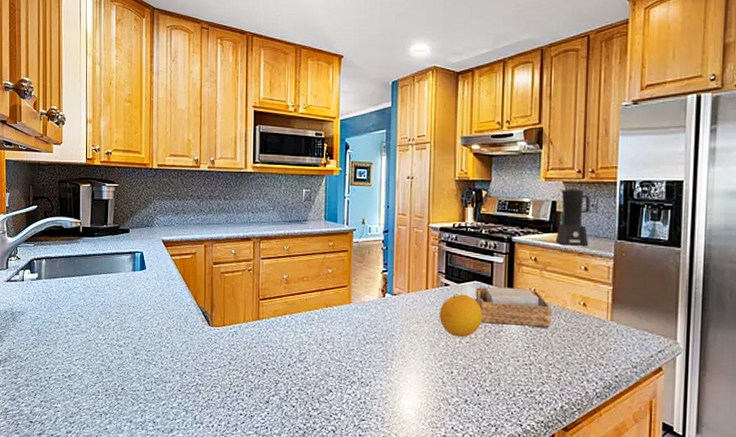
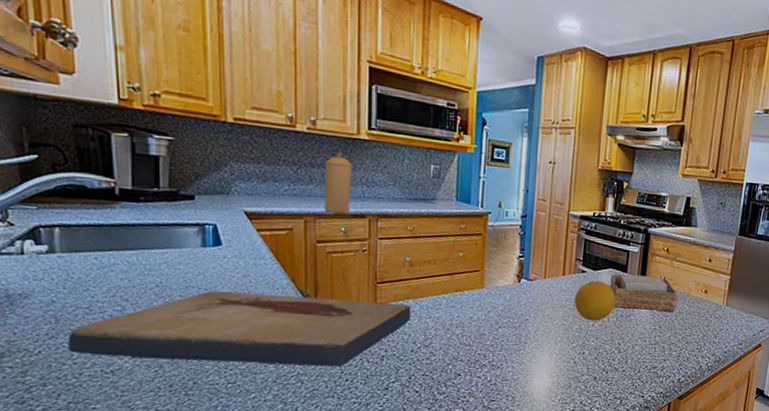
fish fossil: none [44,308,288,378] -> present [67,291,411,366]
canister: none [219,185,241,239] -> present [324,152,353,214]
blender: present [555,189,591,247] -> none [686,186,720,241]

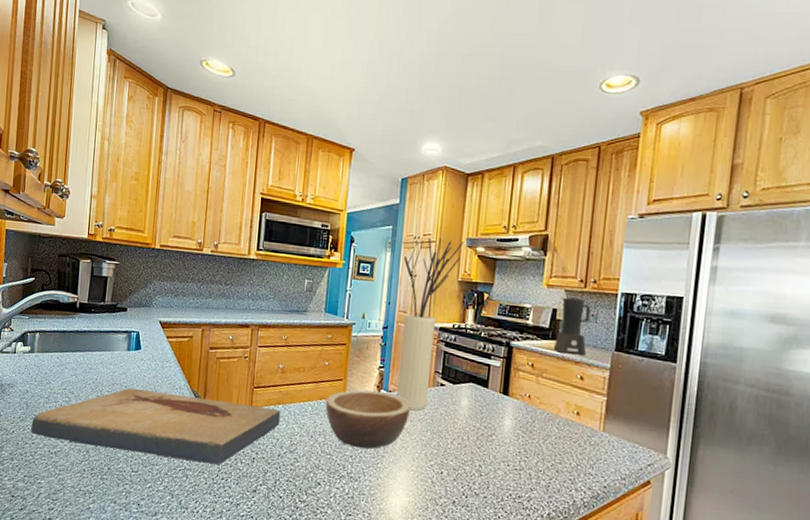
canister: present [324,152,353,214] -> none [217,271,243,324]
bowl: none [461,280,552,338] -> present [325,389,410,449]
vase: none [538,123,604,298] -> present [397,237,464,412]
fruit: present [574,280,616,321] -> none [433,395,477,439]
napkin holder: present [610,274,678,311] -> none [470,389,545,434]
blender: none [686,186,720,241] -> present [553,297,591,357]

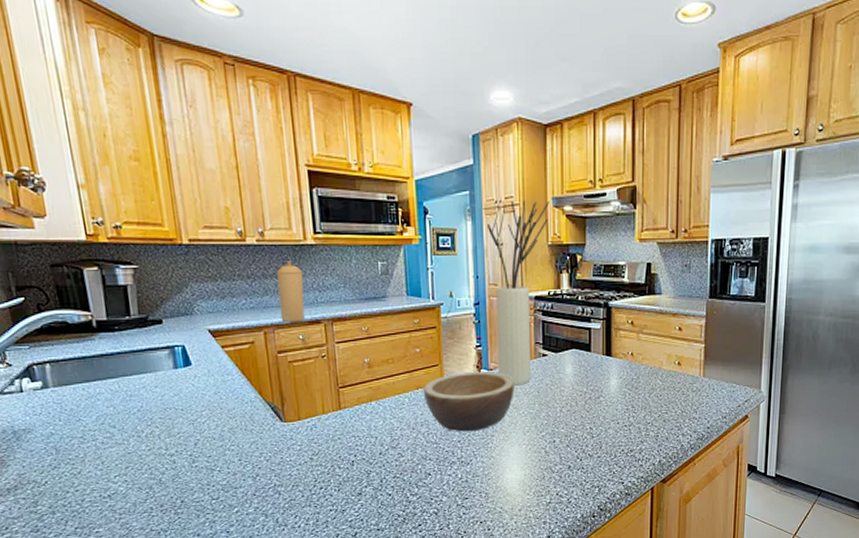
fish fossil: present [31,388,281,464] -> none [68,406,376,482]
canister: none [217,271,243,324] -> present [276,261,305,323]
blender: present [553,297,591,357] -> none [650,249,684,308]

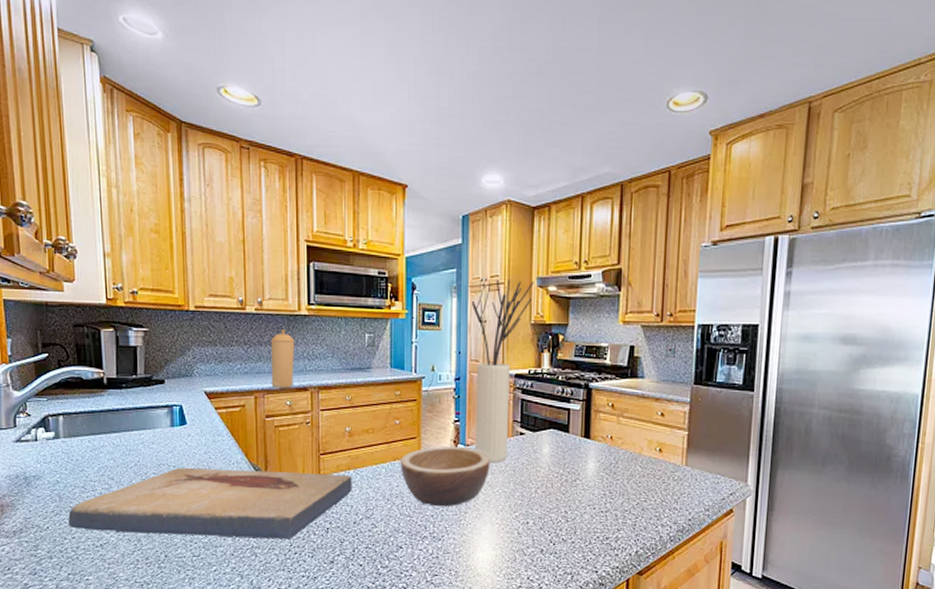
fish fossil: none [68,406,376,482] -> present [68,468,352,539]

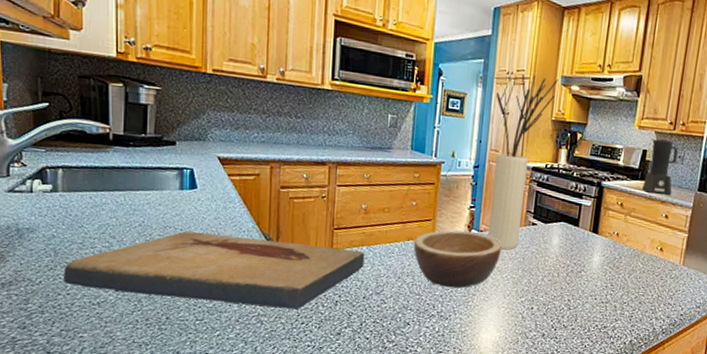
canister: present [270,329,295,389] -> none [288,102,316,161]
blender: none [632,333,669,393] -> present [641,139,679,196]

